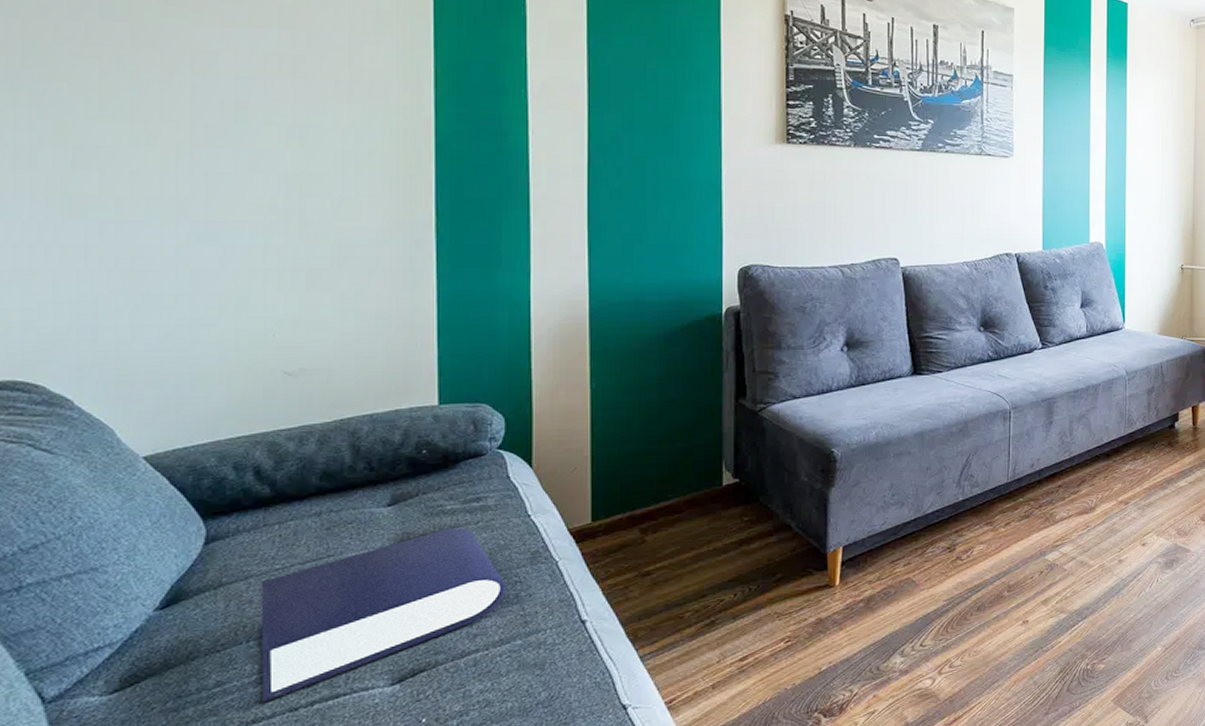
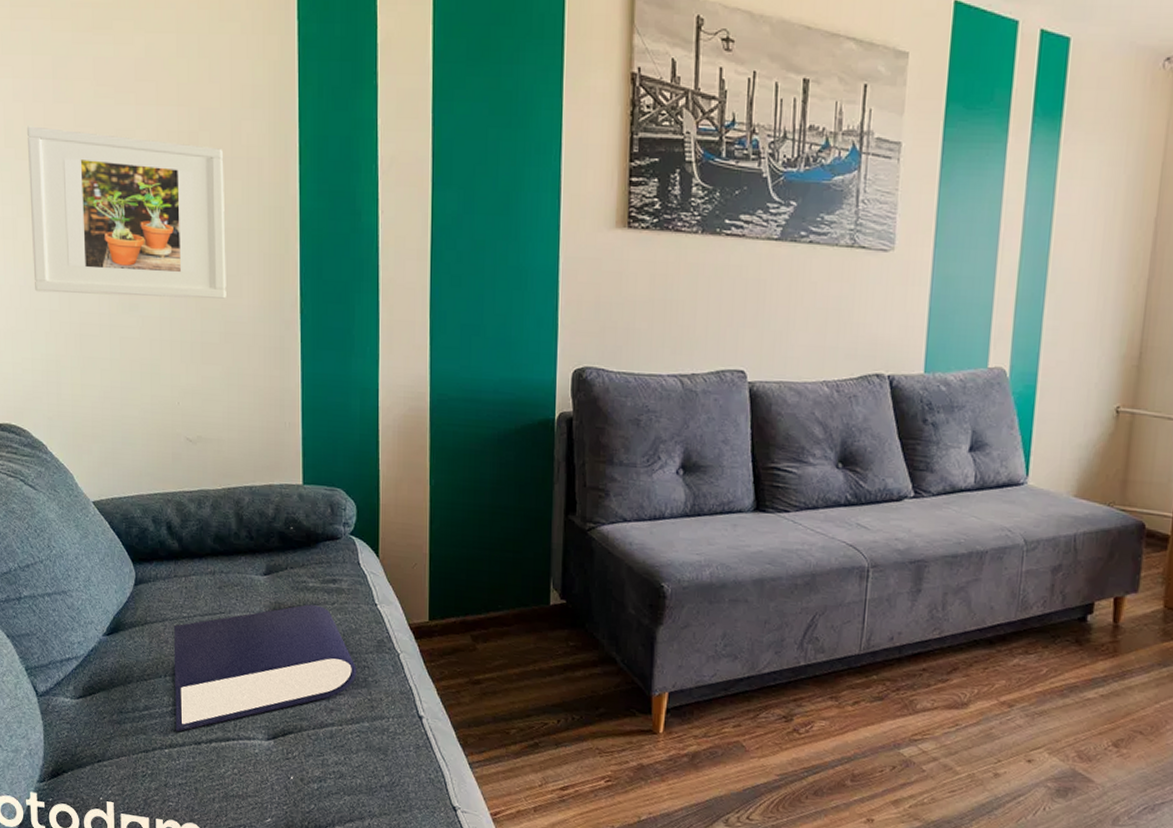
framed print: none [57,45,341,226] -> present [26,126,226,299]

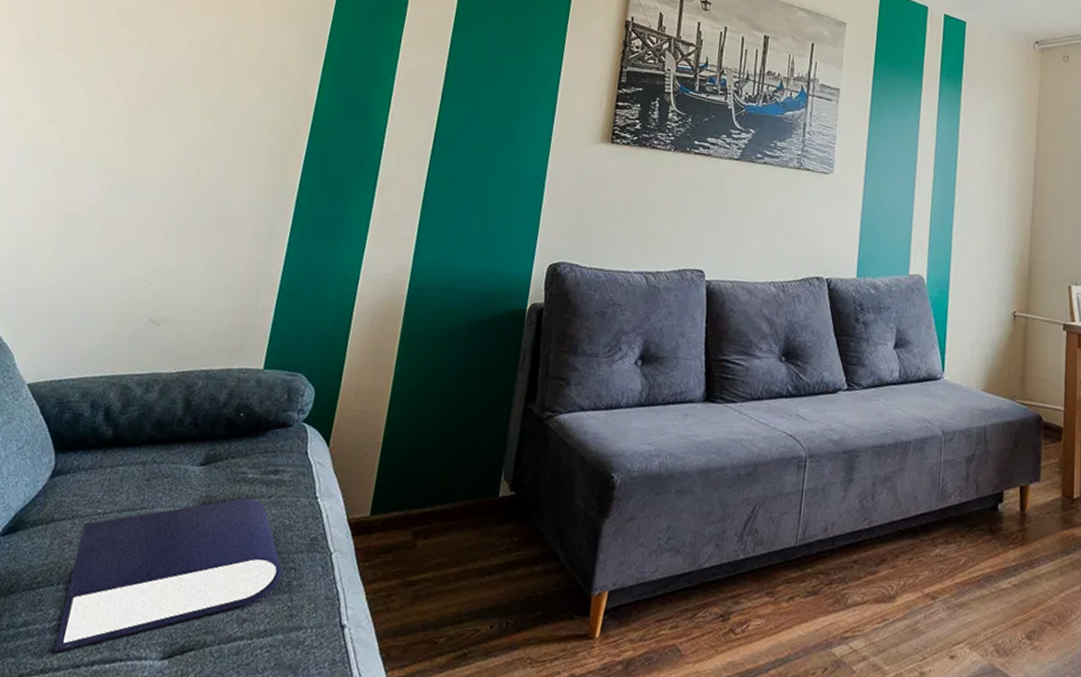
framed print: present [26,126,226,299] -> none [28,23,252,186]

